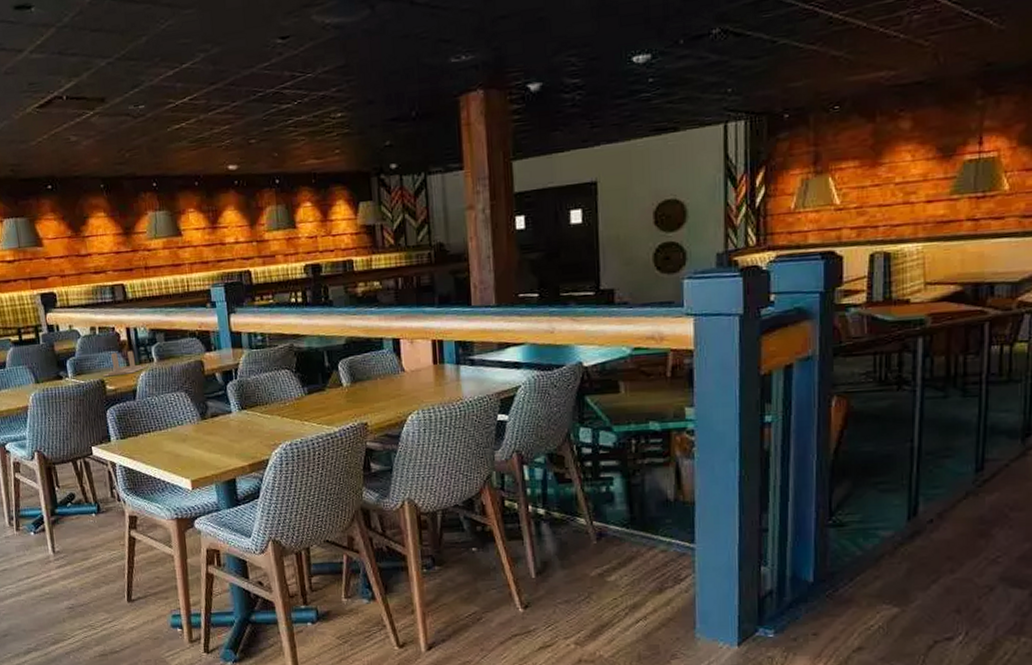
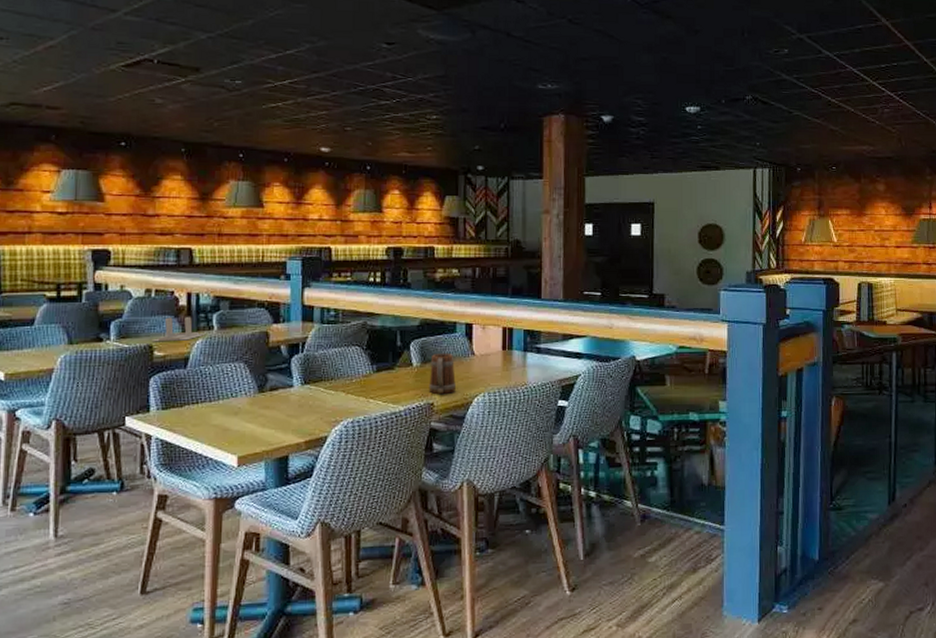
beer mug: none [360,370,388,415] -> present [429,352,456,395]

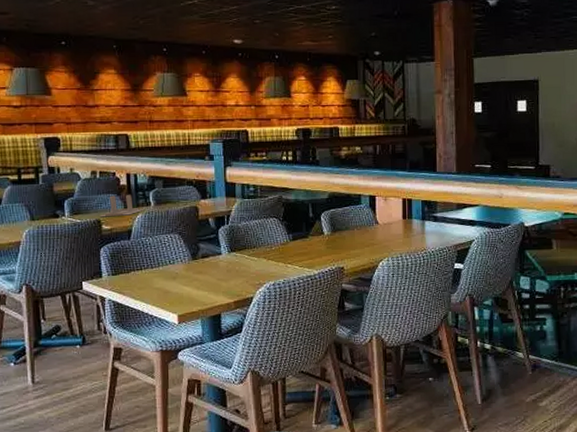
beer mug: present [429,352,456,395] -> none [339,222,363,260]

